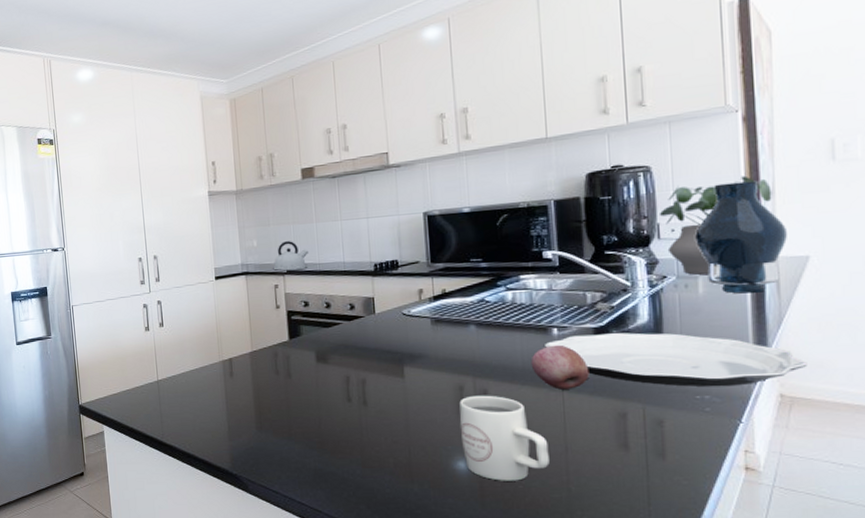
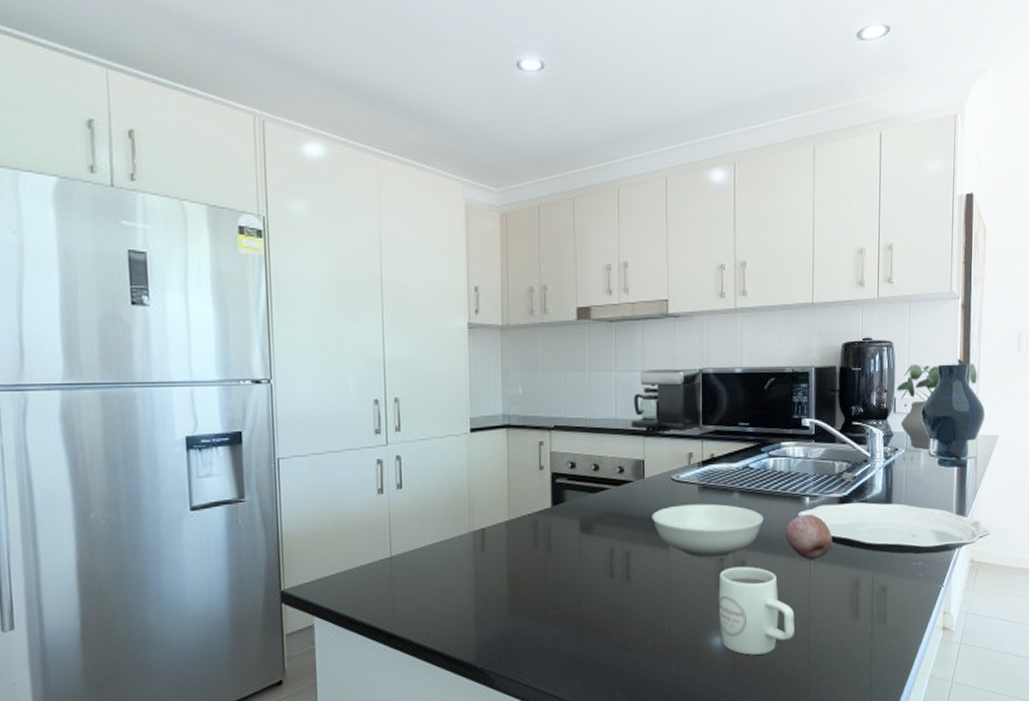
kettle: present [273,241,308,271] -> none [539,391,579,426]
coffee maker: none [359,212,429,270] -> present [631,368,700,431]
bowl: none [385,335,505,387] -> present [652,503,764,559]

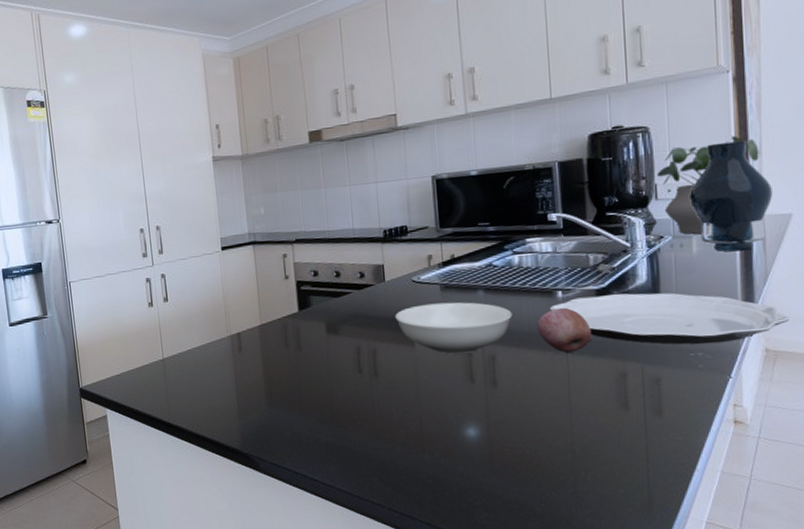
coffee maker: present [631,368,700,431] -> none [368,176,438,236]
mug: present [718,566,795,655] -> none [468,360,555,446]

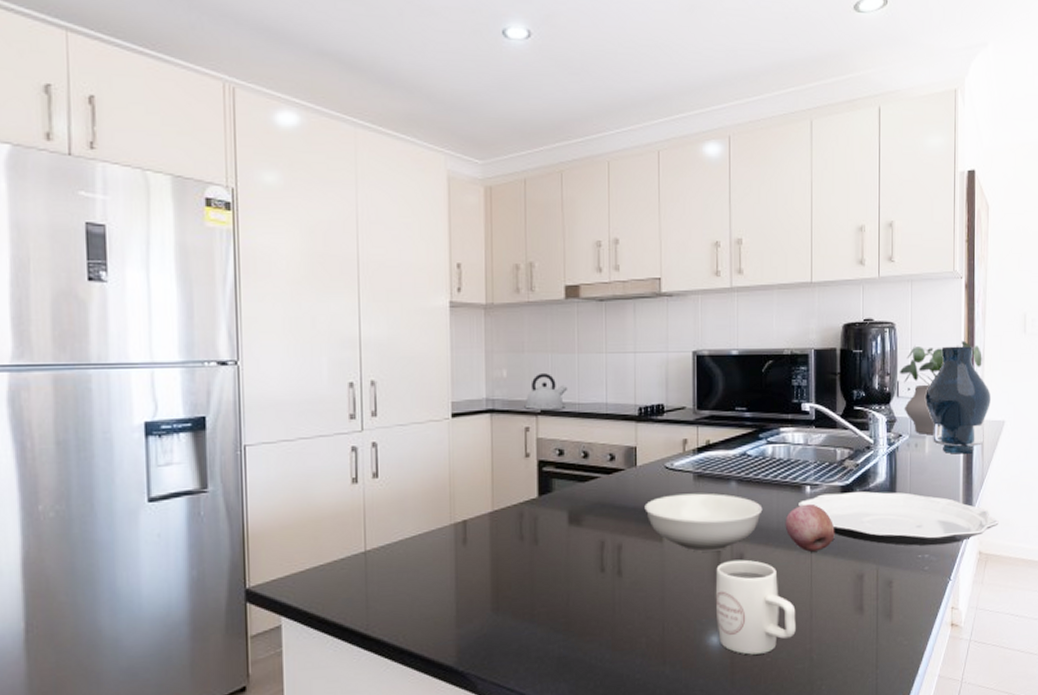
kettle: none [281,208,317,240] -> present [524,374,567,411]
mug: none [468,360,555,446] -> present [715,559,796,655]

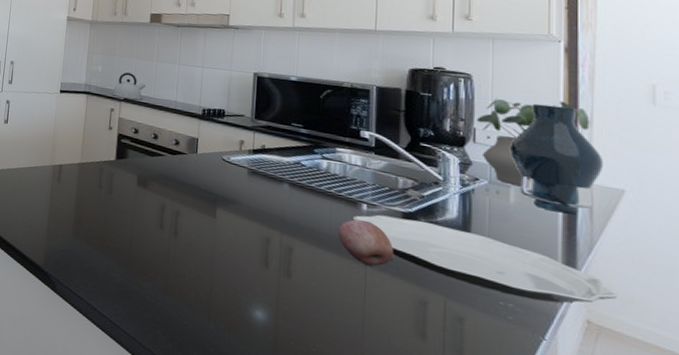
bowl: present [644,493,763,552] -> none [201,181,315,240]
mug: present [715,559,796,655] -> none [261,249,346,344]

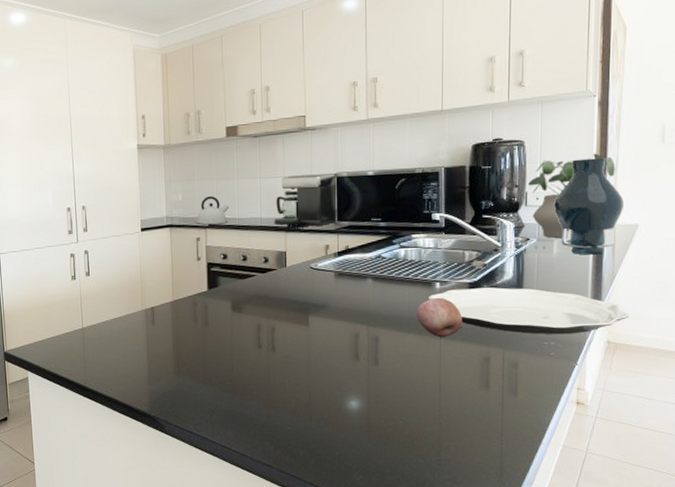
coffee maker: none [189,66,256,121] -> present [274,173,336,227]

